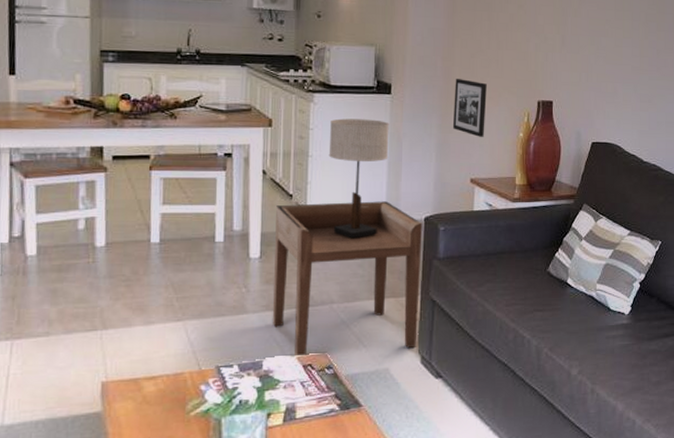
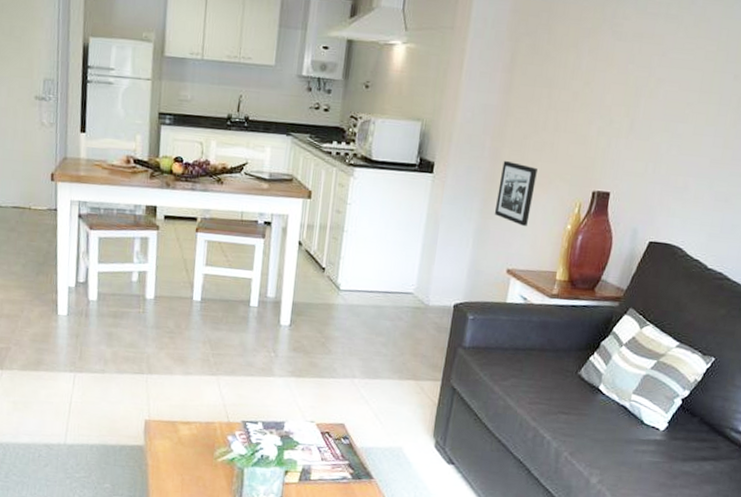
side table: present [273,201,423,355] -> none [297,277,452,431]
table lamp: present [328,118,389,239] -> none [361,195,428,318]

